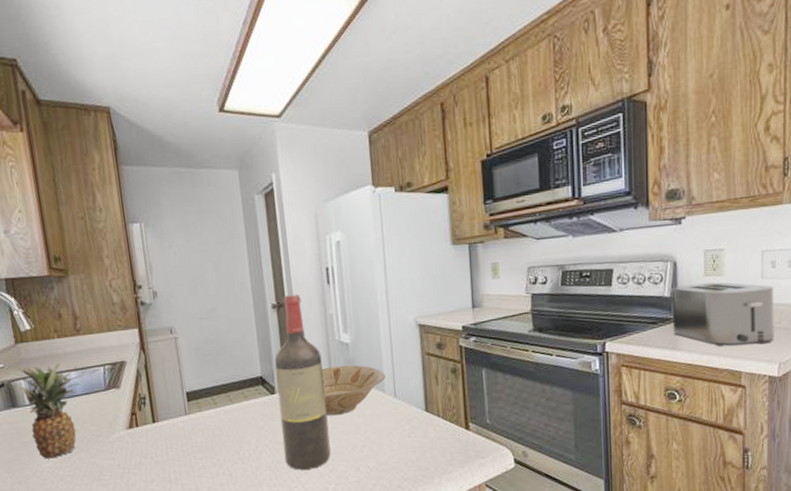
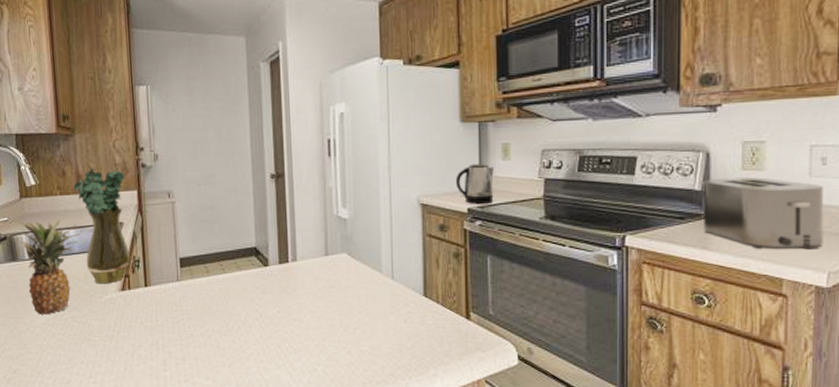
vase: none [71,305,136,424] -> present [73,164,131,284]
wine bottle: present [274,294,331,470] -> none [269,164,322,348]
bowl: present [321,365,386,416] -> none [317,242,383,294]
kettle: none [449,283,486,323] -> present [455,163,494,205]

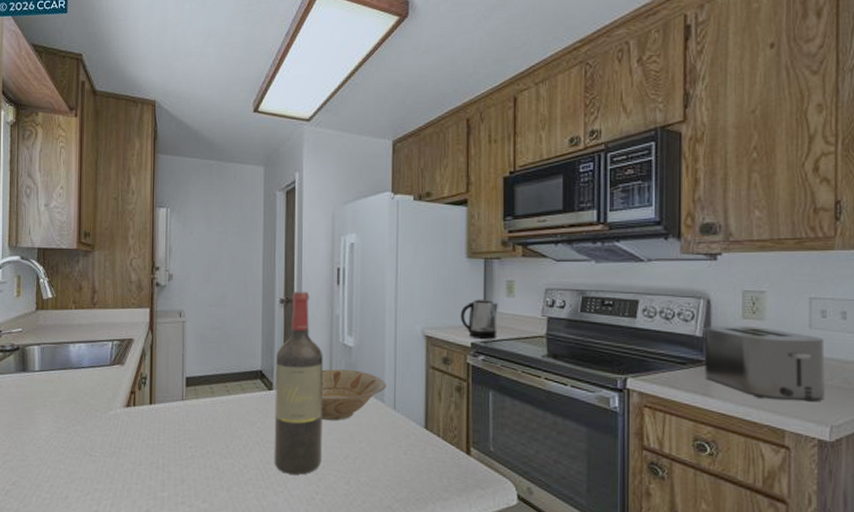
fruit: present [18,220,81,315] -> none [31,333,91,427]
vase: present [73,164,131,284] -> none [88,280,139,400]
wine bottle: none [269,164,322,348] -> present [274,291,323,475]
bowl: none [317,242,383,294] -> present [321,369,386,421]

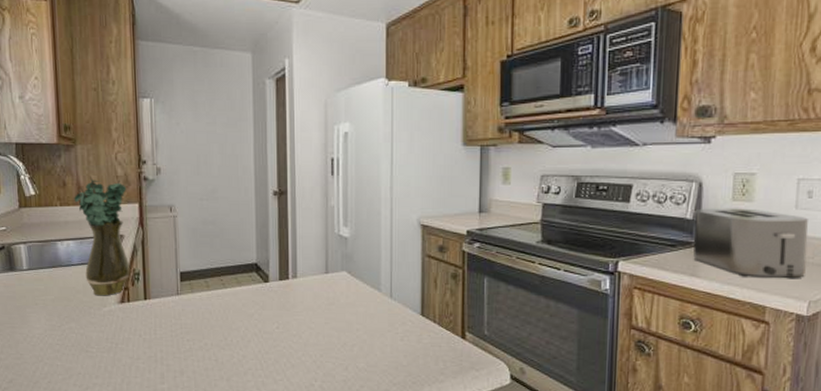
vase: none [88,280,139,400] -> present [74,176,130,296]
wine bottle: present [274,291,323,475] -> none [270,182,320,363]
bowl: present [321,369,386,421] -> none [317,260,383,311]
kettle: present [460,299,498,340] -> none [456,187,494,228]

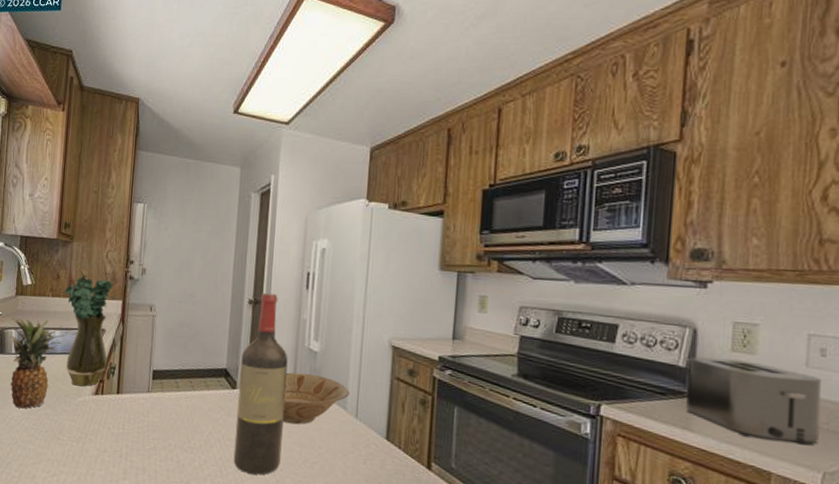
fruit: none [17,230,80,325] -> present [9,318,65,409]
wine bottle: none [270,182,320,363] -> present [233,292,288,475]
bowl: none [317,260,383,311] -> present [282,372,350,425]

